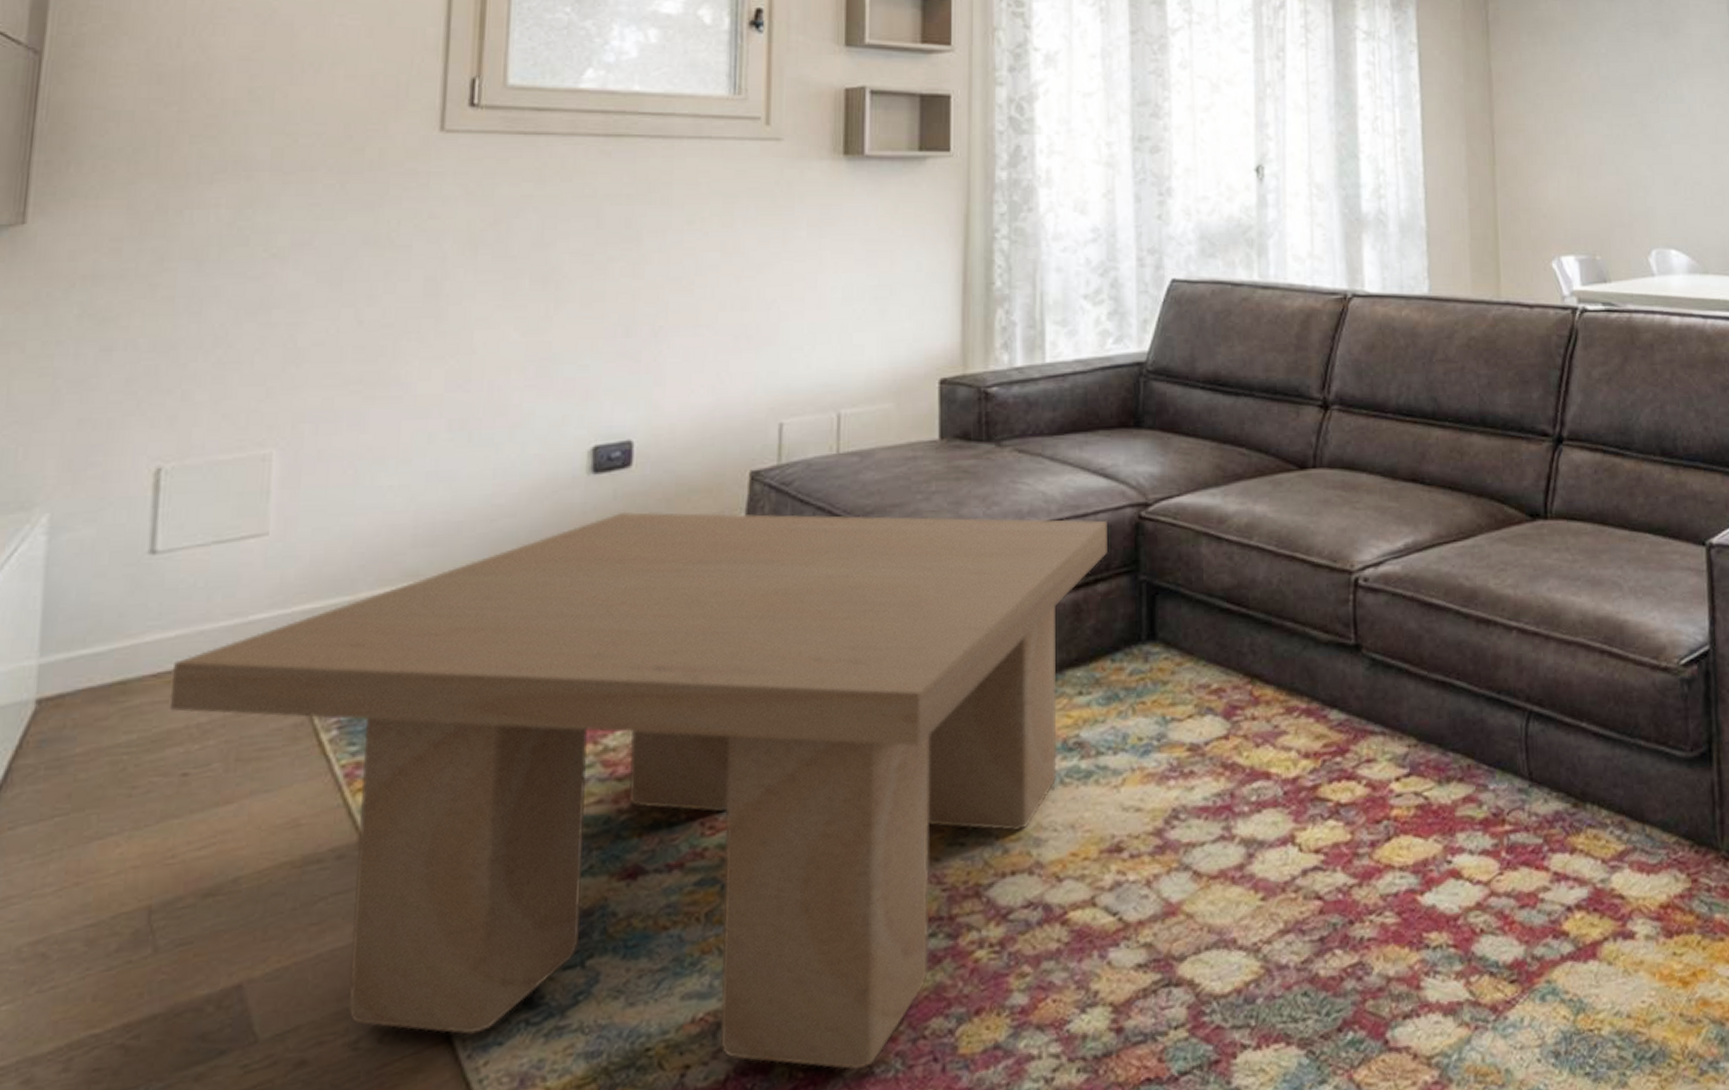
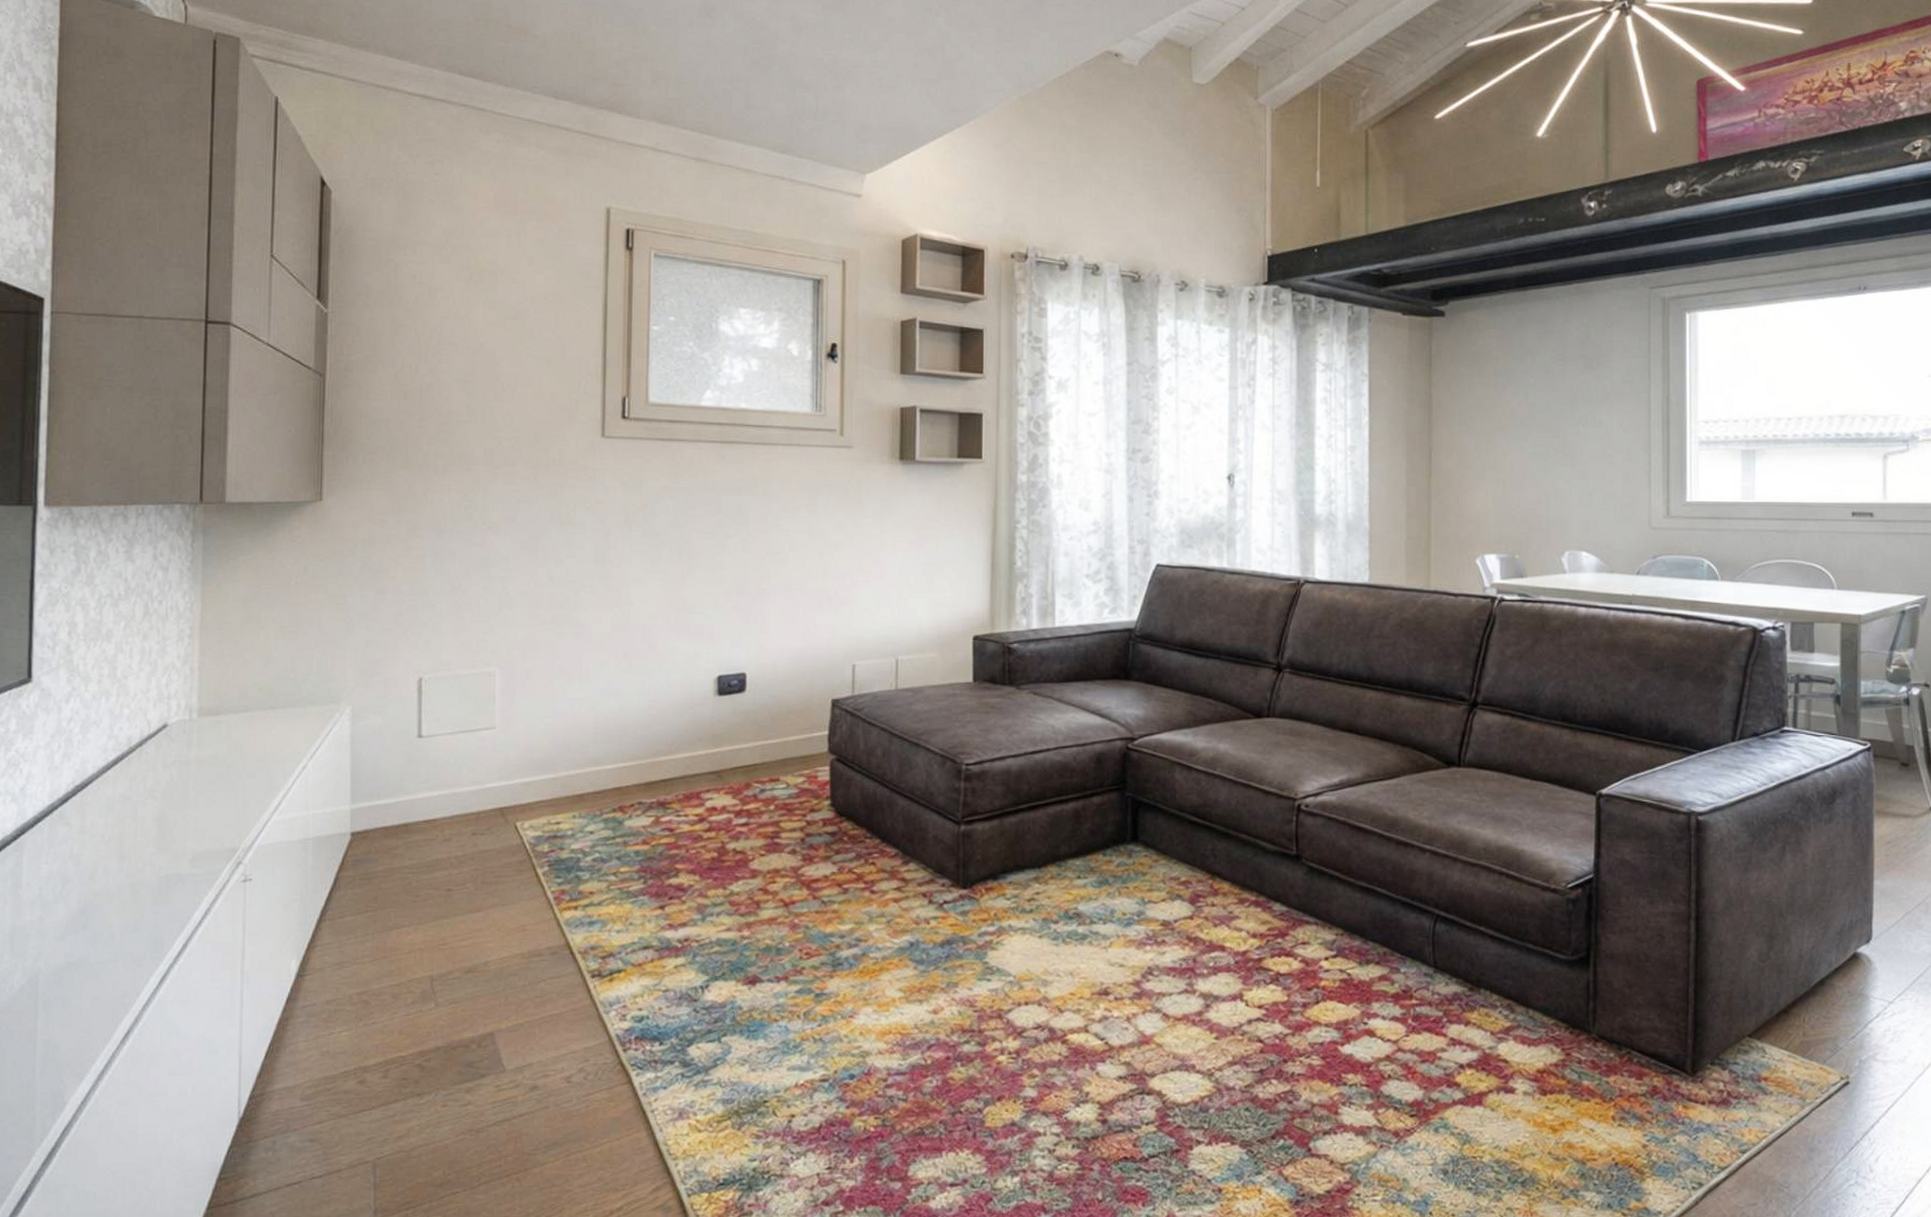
coffee table: present [170,511,1107,1070] -> none [437,724,1102,1130]

